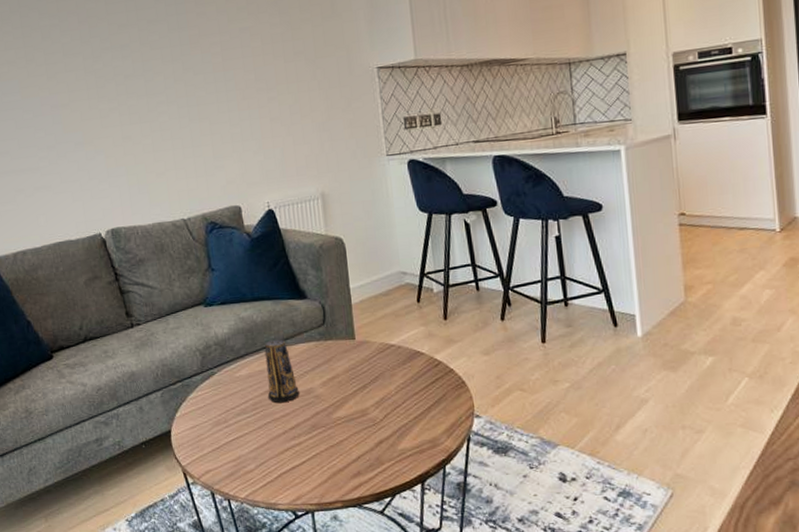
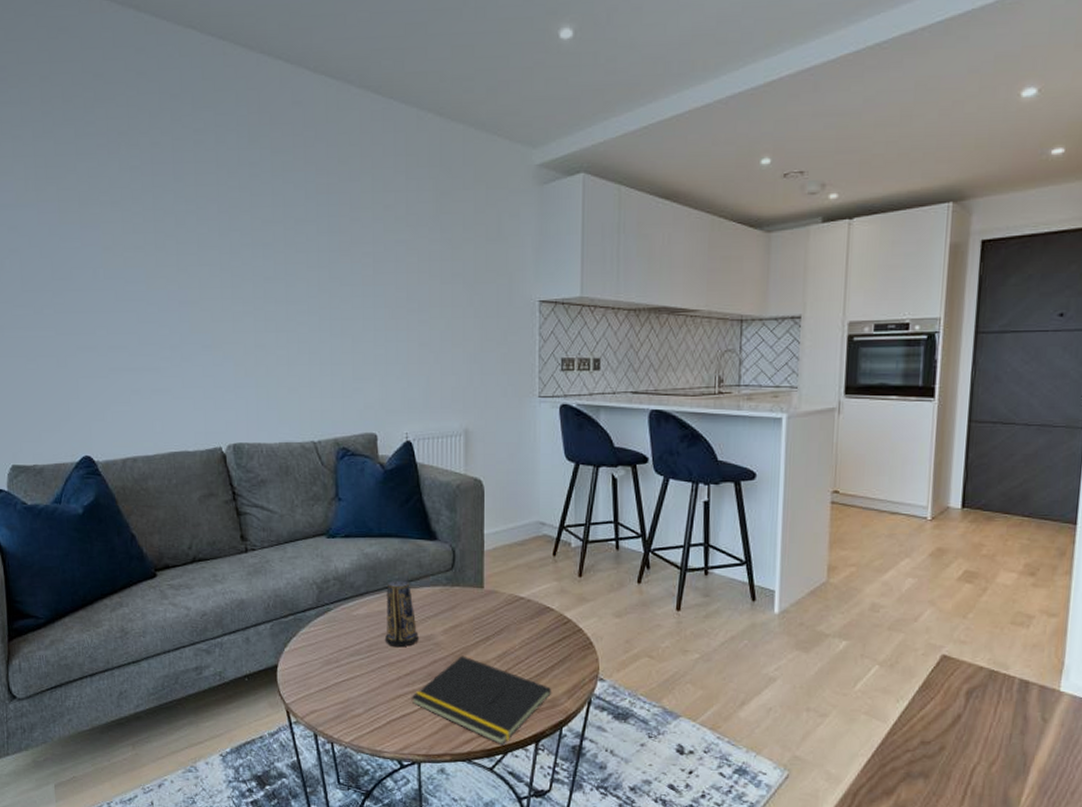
notepad: none [298,405,432,489] -> present [411,655,552,746]

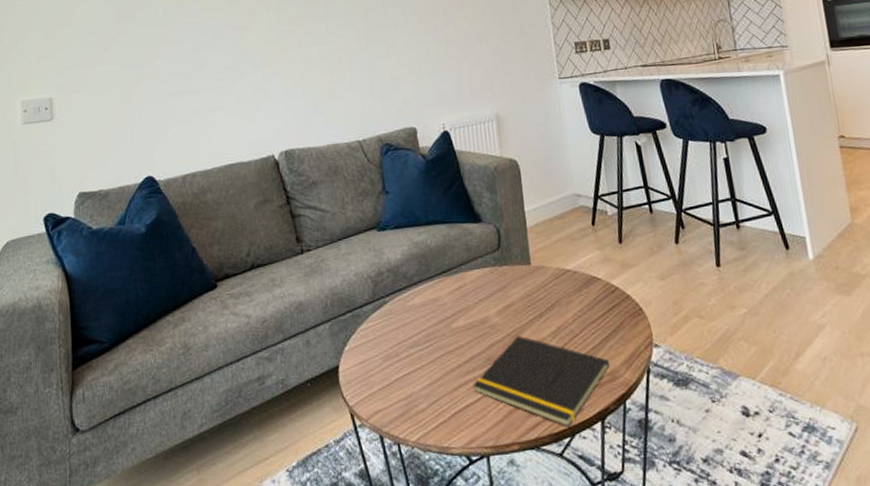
candle: present [385,580,419,648] -> none [438,265,474,335]

